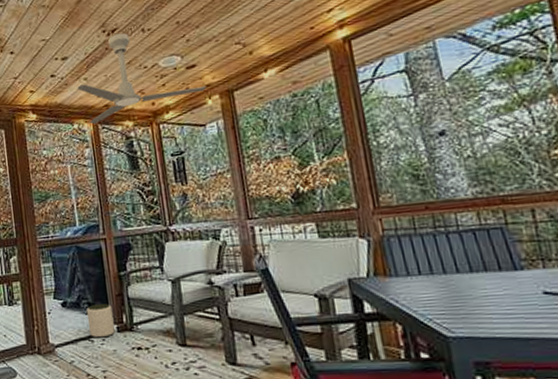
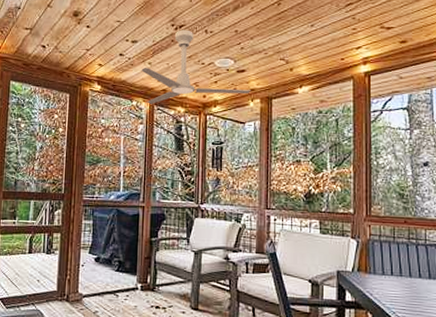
plant pot: present [86,303,115,338] -> none [115,263,139,294]

